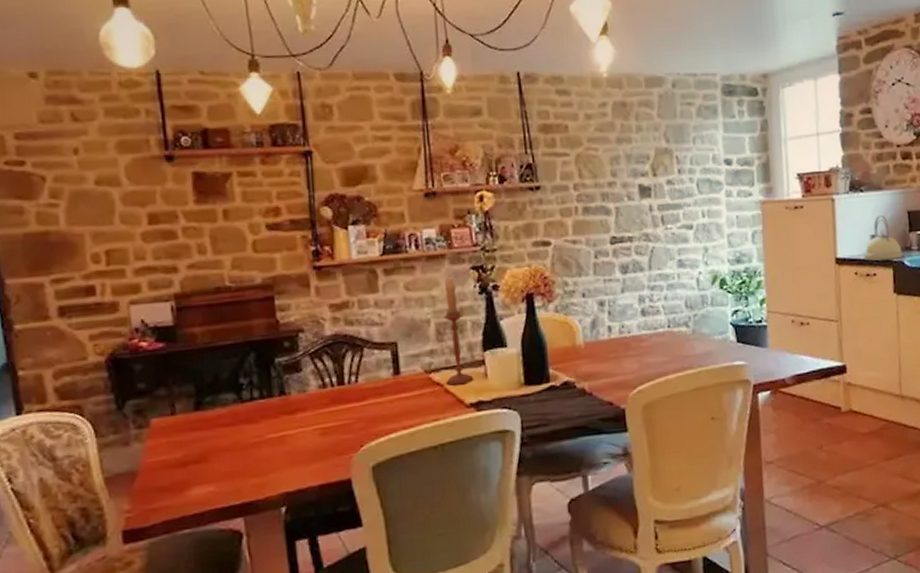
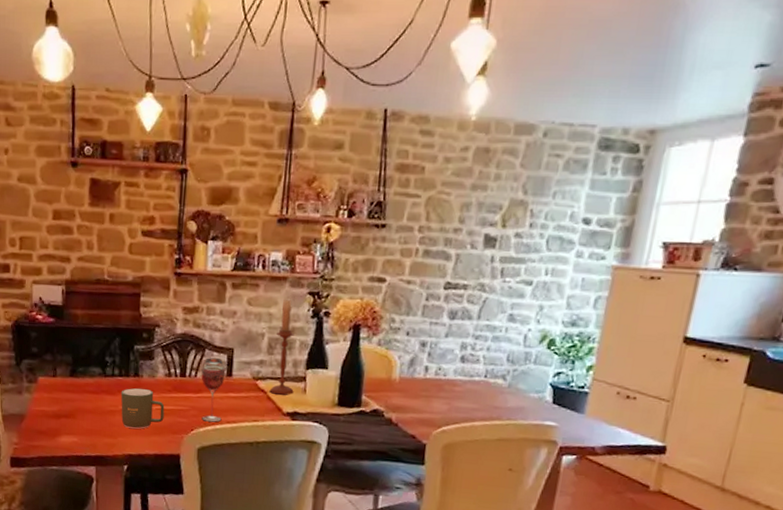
mug: none [265,407,325,461] -> present [120,388,165,430]
wineglass: none [362,356,396,433] -> present [201,358,226,422]
kettle: present [863,214,904,261] -> none [717,298,769,348]

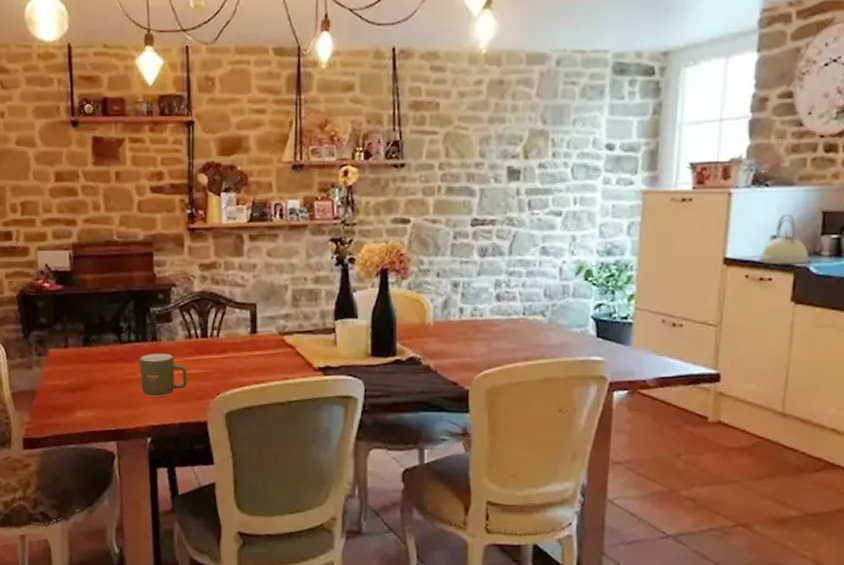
wineglass: present [201,358,226,422] -> none [224,315,249,384]
candlestick: present [269,296,294,396] -> none [297,245,324,349]
kettle: none [717,298,769,348] -> present [758,213,810,264]

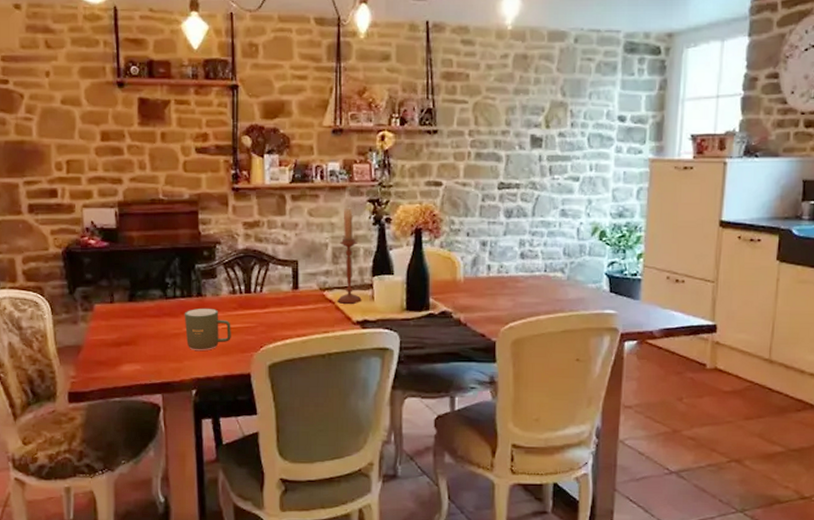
candlestick: none [297,245,324,349] -> present [337,205,362,304]
kettle: present [758,213,810,264] -> none [749,181,793,227]

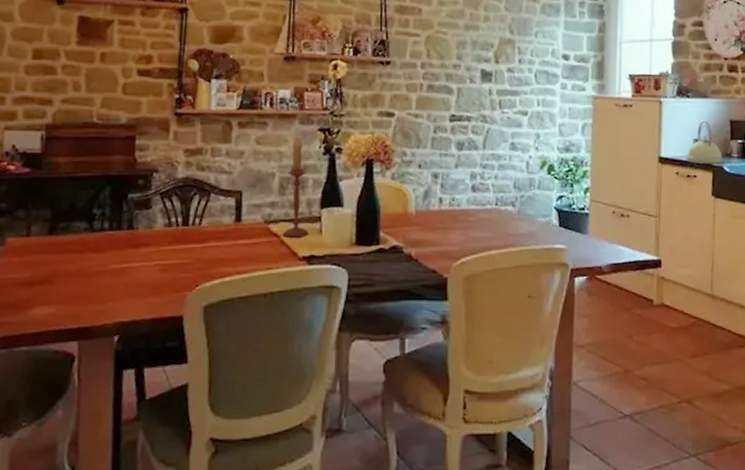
mug: present [184,308,231,351] -> none [111,242,164,291]
kettle: none [749,181,793,227] -> present [685,120,724,164]

